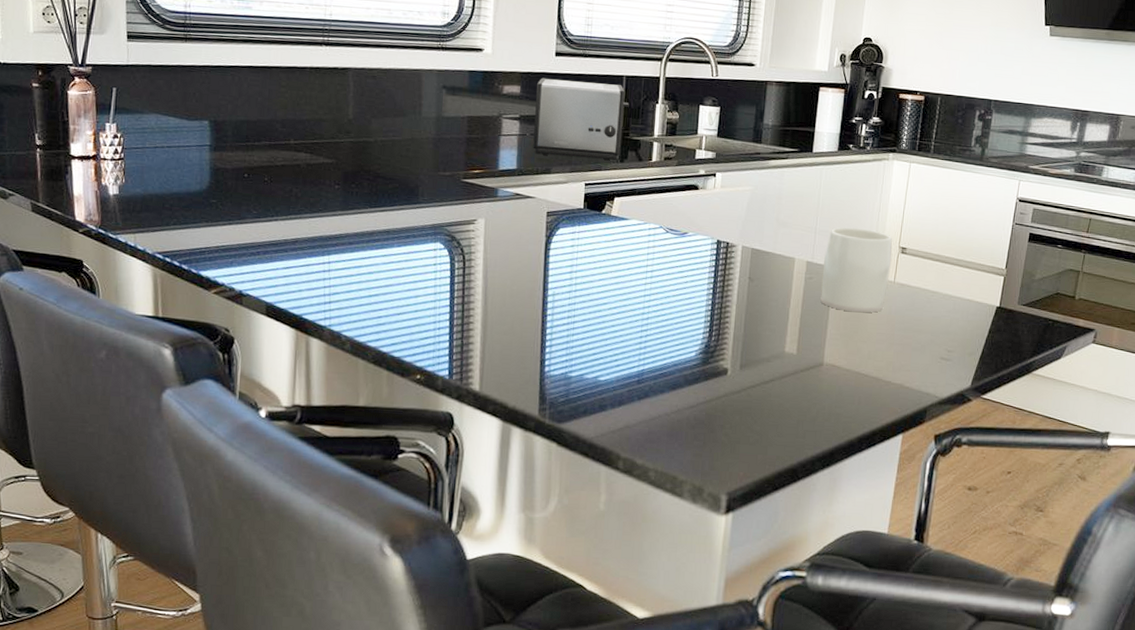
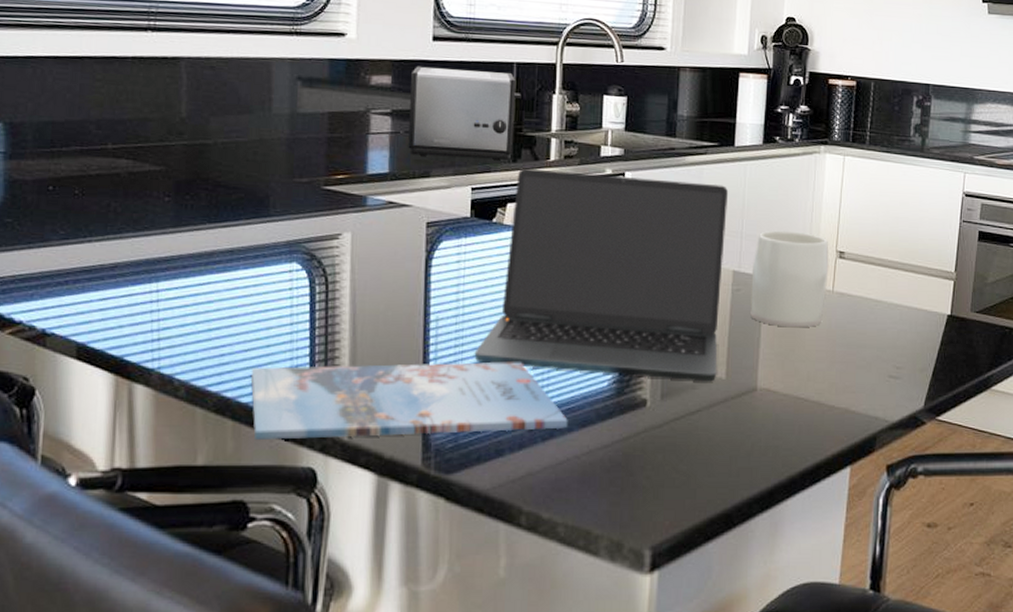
magazine: none [402,328,661,390] -> present [250,362,568,441]
laptop: none [584,167,806,356] -> present [474,168,729,382]

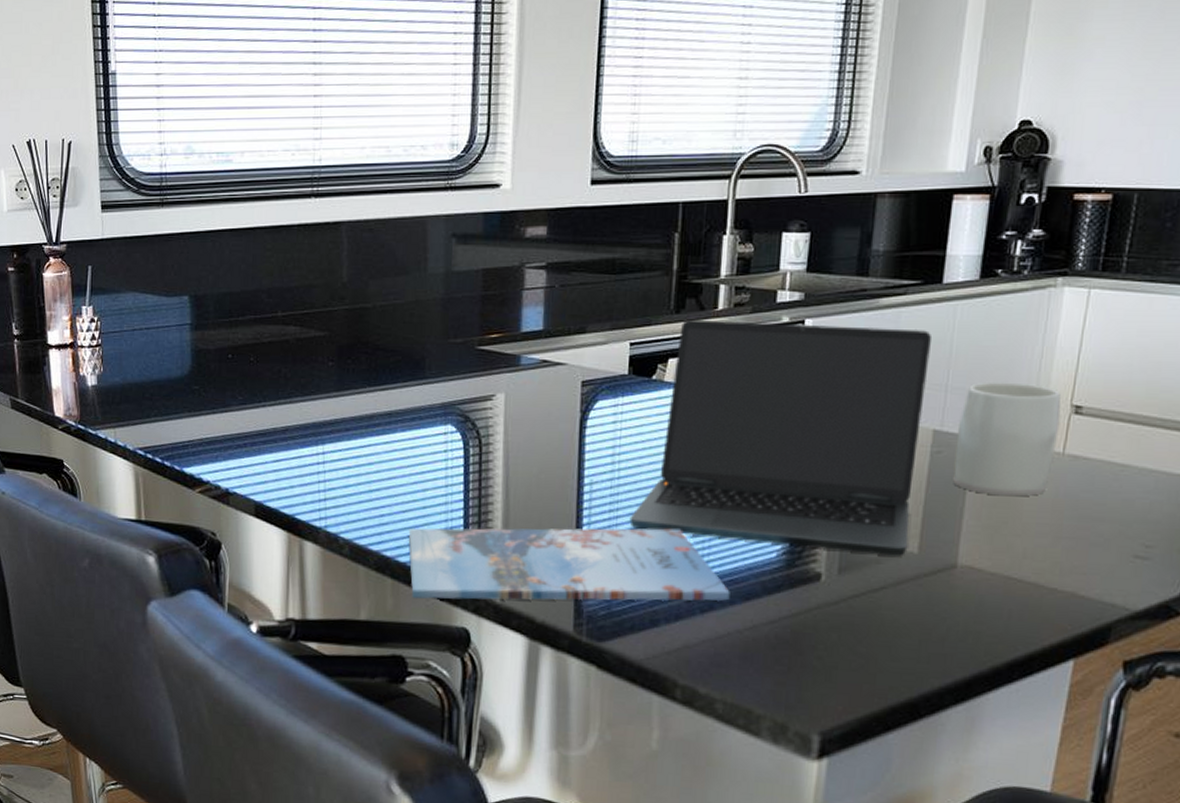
toaster: present [408,66,521,160] -> none [563,213,687,311]

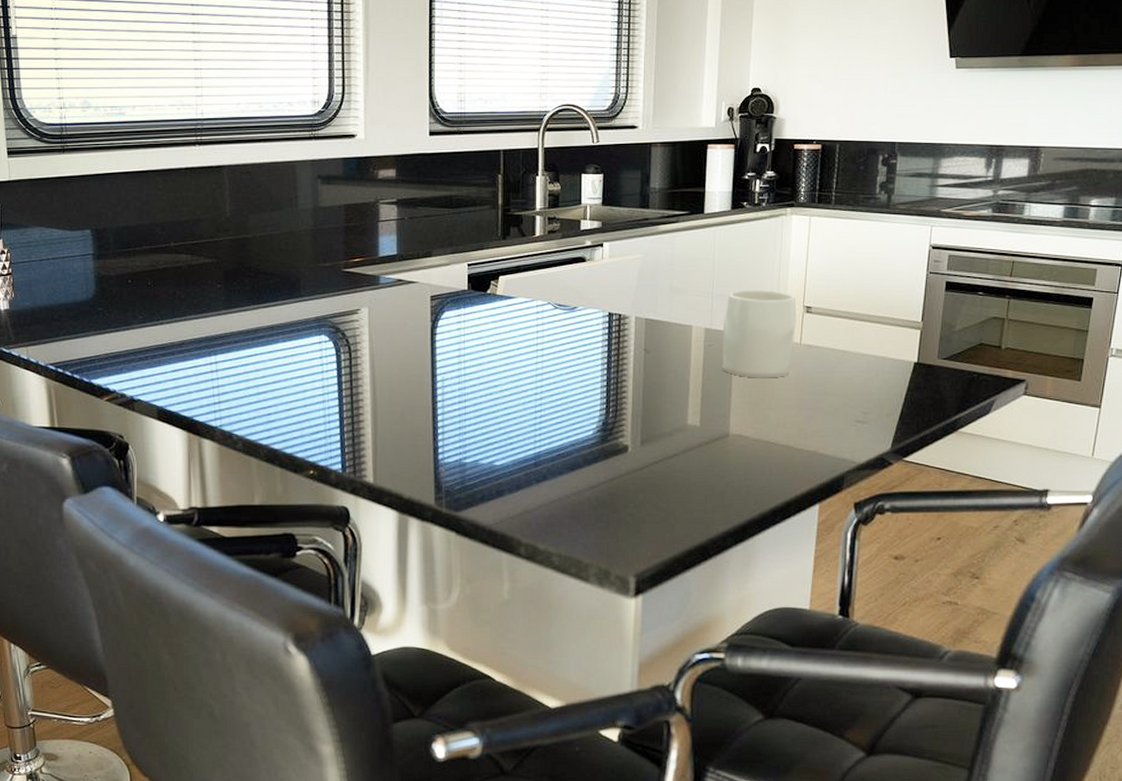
magazine: present [408,527,730,601] -> none [292,415,559,484]
laptop: present [629,319,933,556] -> none [475,244,700,429]

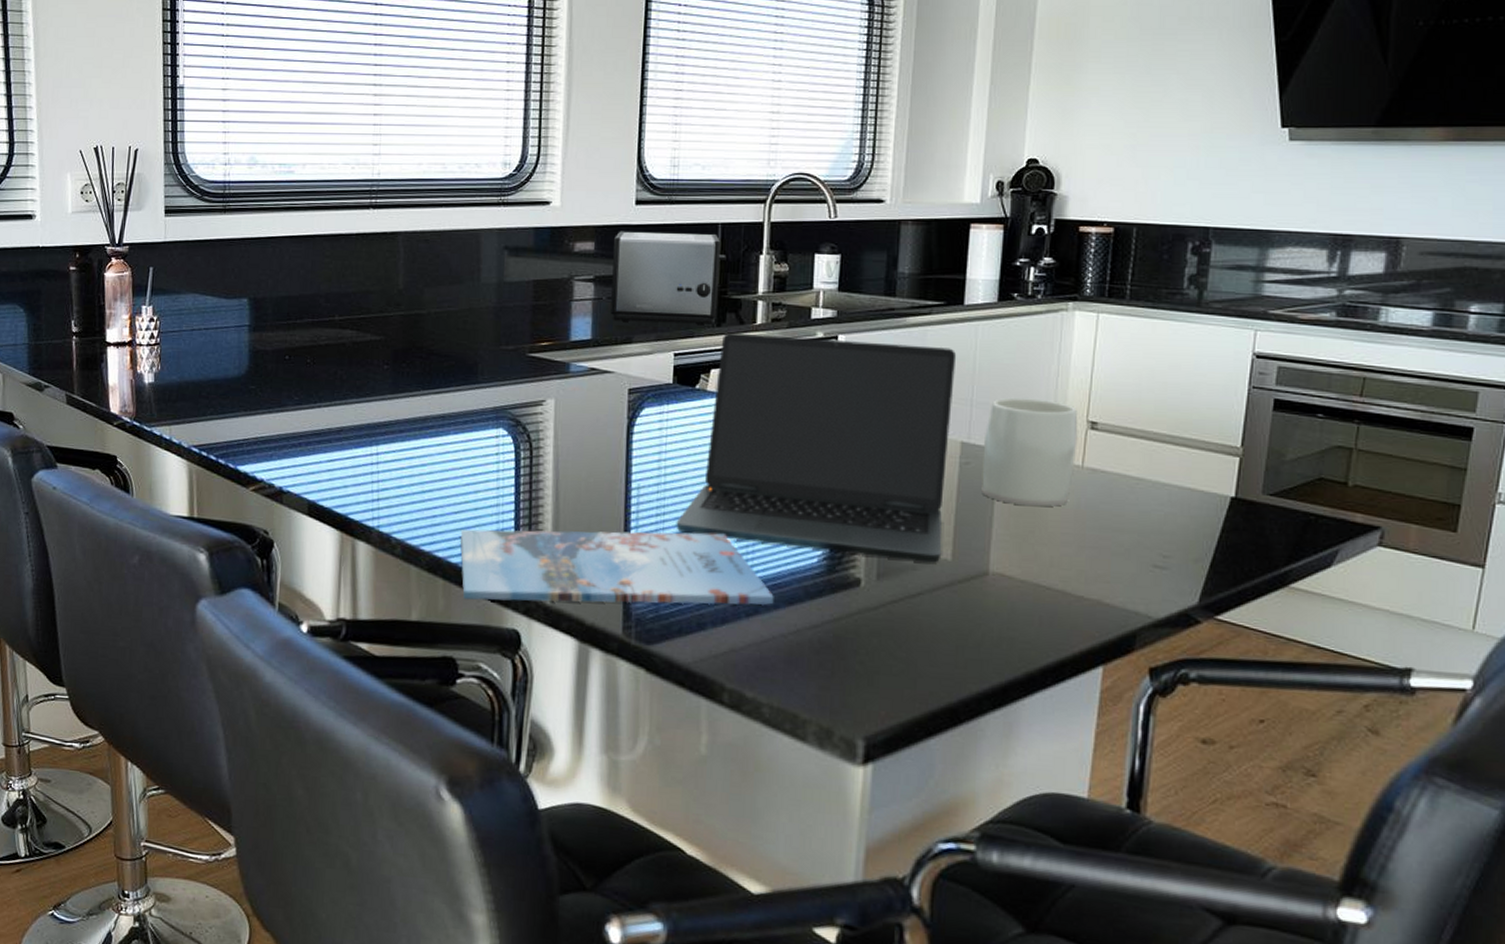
magazine: none [292,415,559,484] -> present [460,529,774,605]
toaster: none [412,159,508,238] -> present [610,231,727,325]
laptop: none [475,244,700,429] -> present [676,332,957,563]

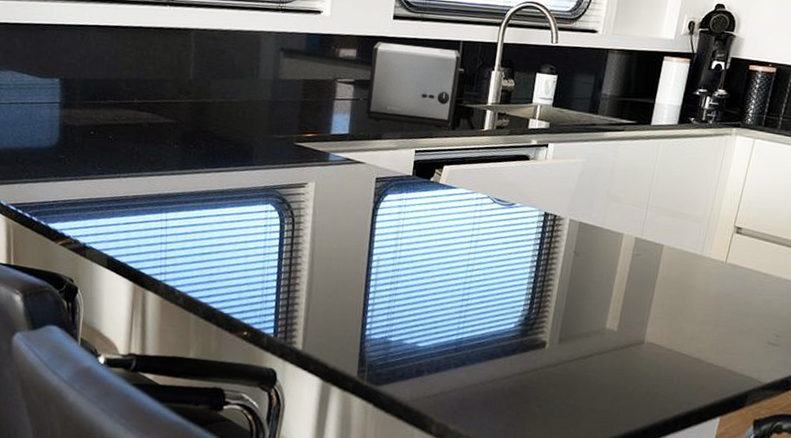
magazine: present [460,529,774,605] -> none [231,286,478,359]
laptop: present [676,332,957,563] -> none [406,135,641,333]
mug: present [981,397,1078,507] -> none [646,204,728,293]

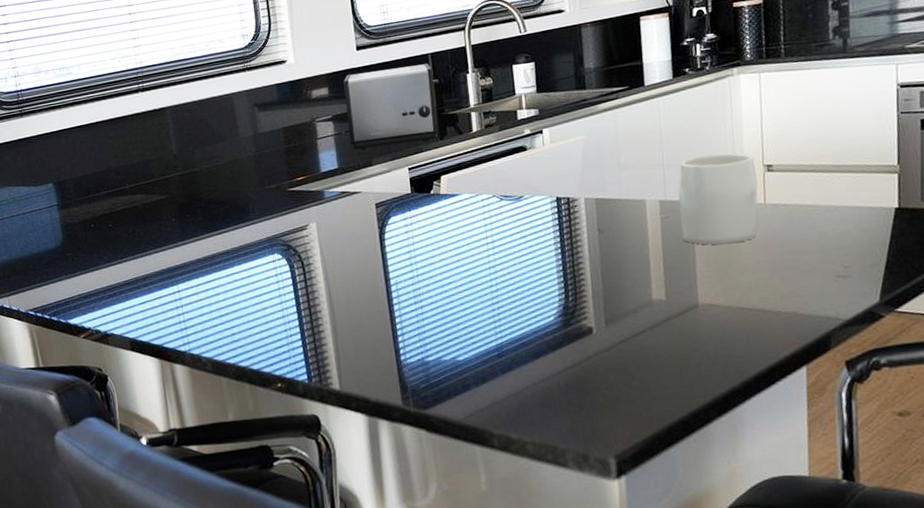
mug: none [646,204,728,293] -> present [678,153,759,245]

